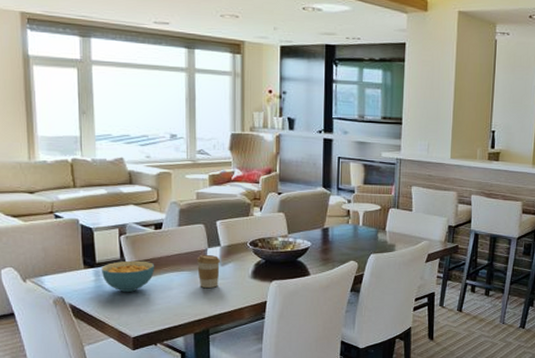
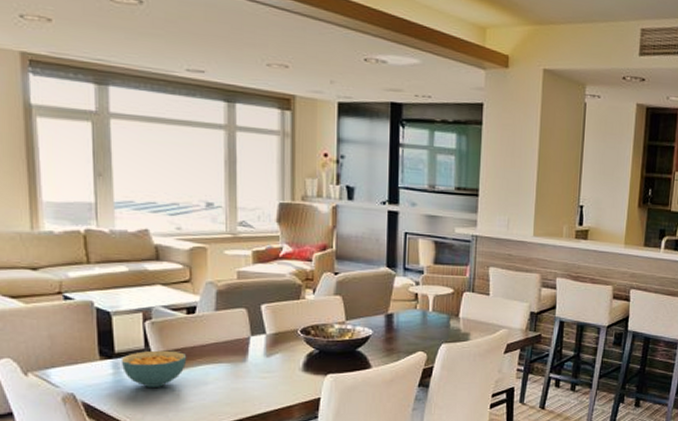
coffee cup: present [197,254,221,288] -> none [238,343,267,382]

